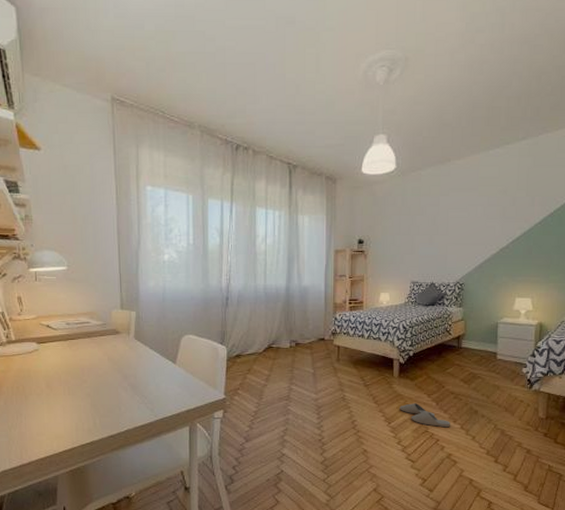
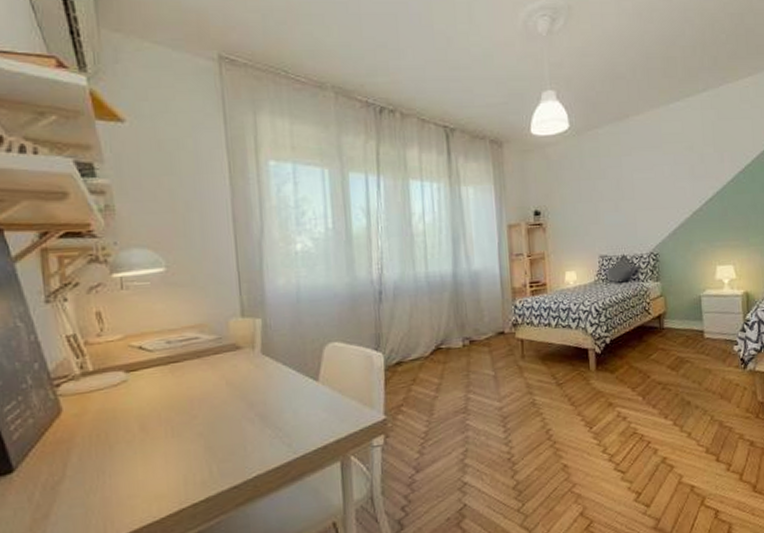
slippers: present [399,403,450,428] -> none [601,400,661,426]

